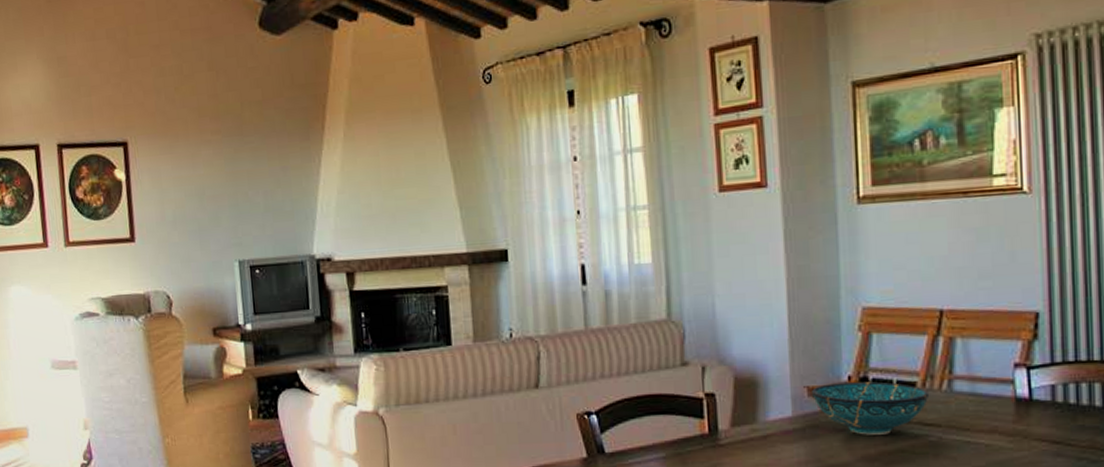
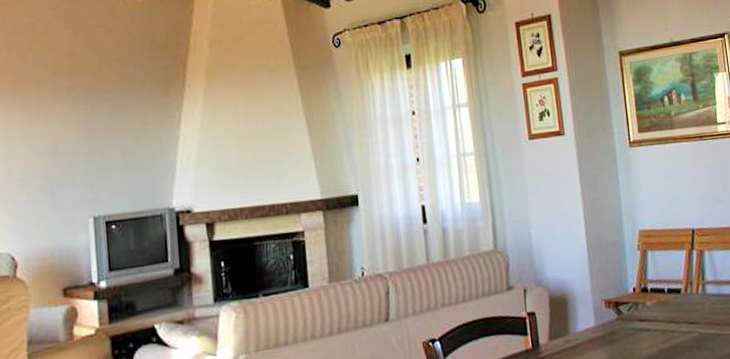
decorative bowl: present [812,381,930,435] -> none [608,290,691,337]

